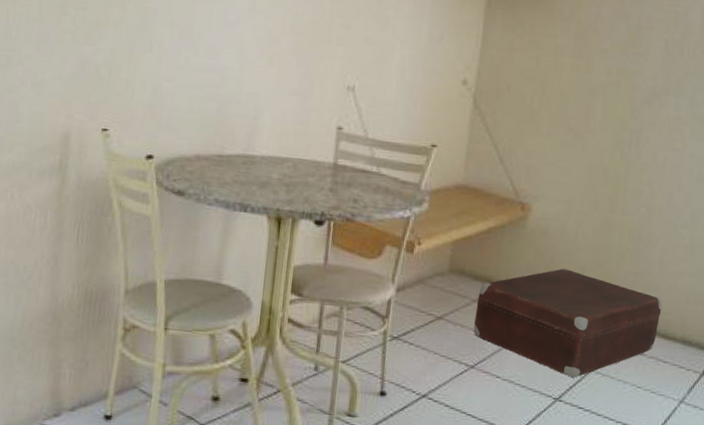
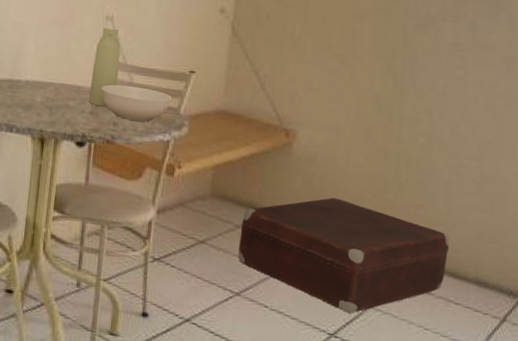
water bottle: none [328,99,363,183] -> present [88,28,121,107]
bowl: none [341,159,414,198] -> present [101,84,172,122]

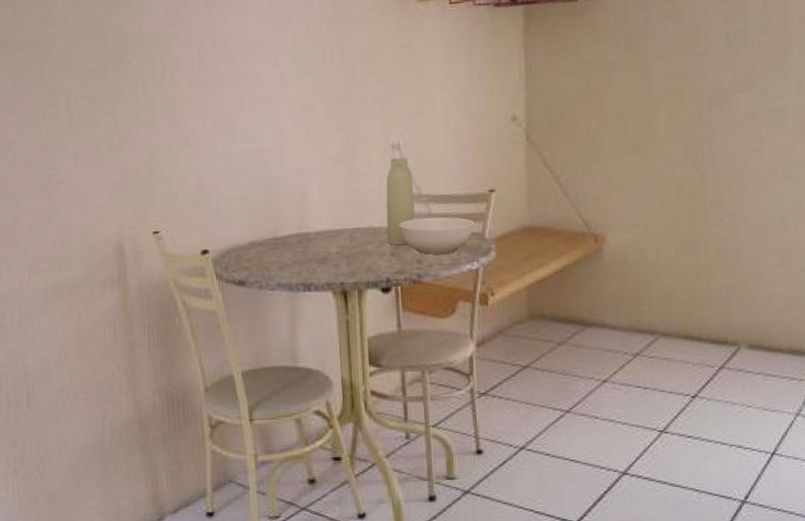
suitcase: present [238,197,450,314] -> none [562,295,763,407]

